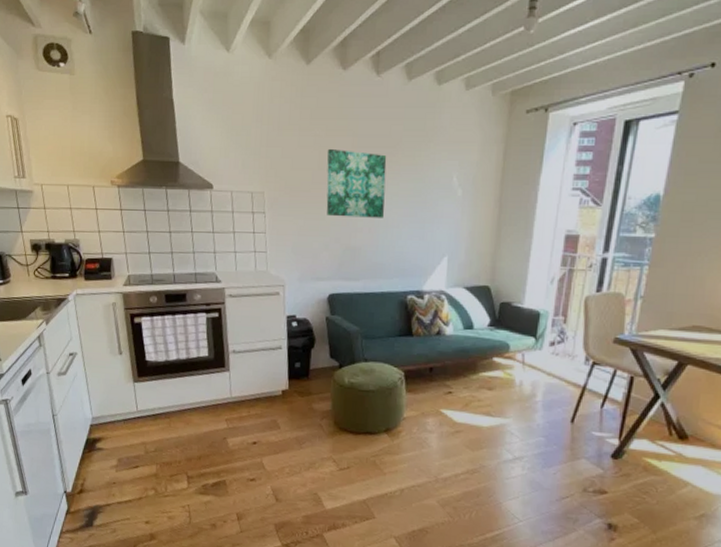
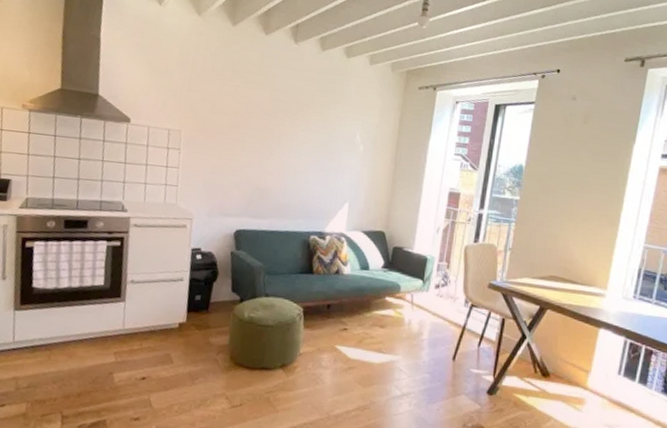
wall art: present [326,148,387,218] -> none [240,98,299,164]

